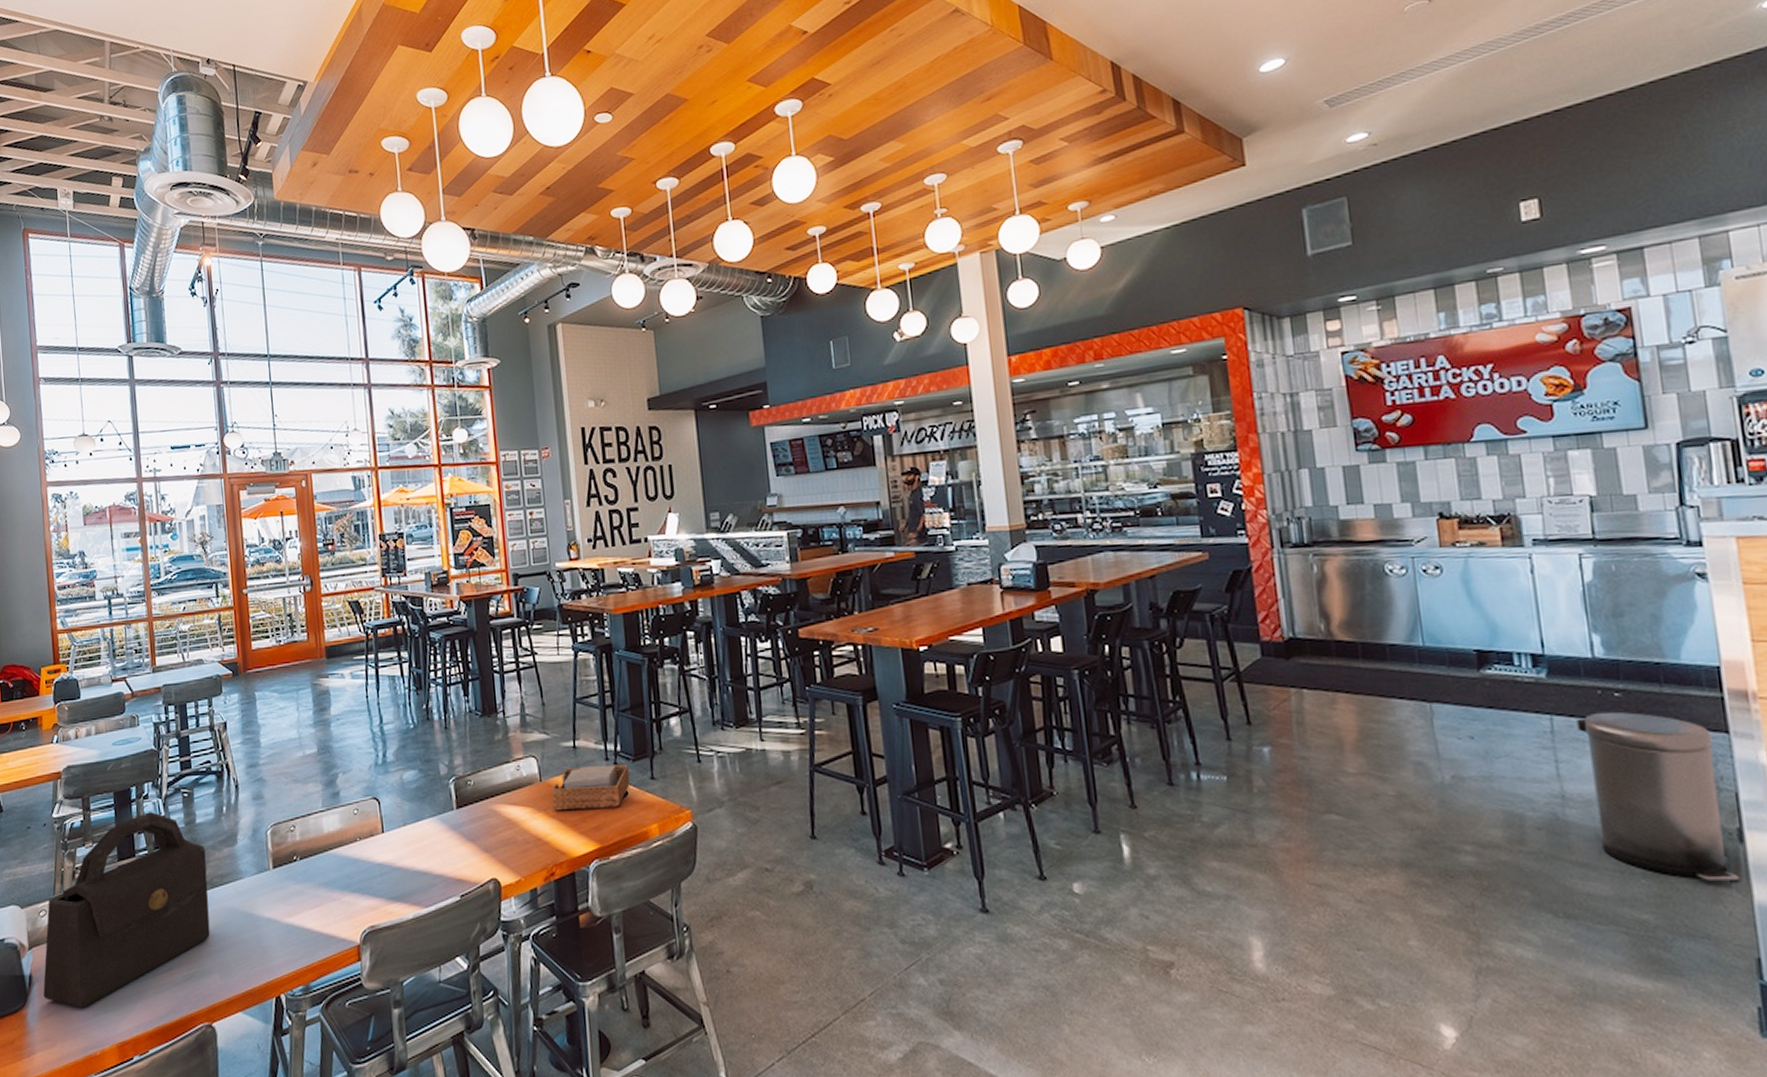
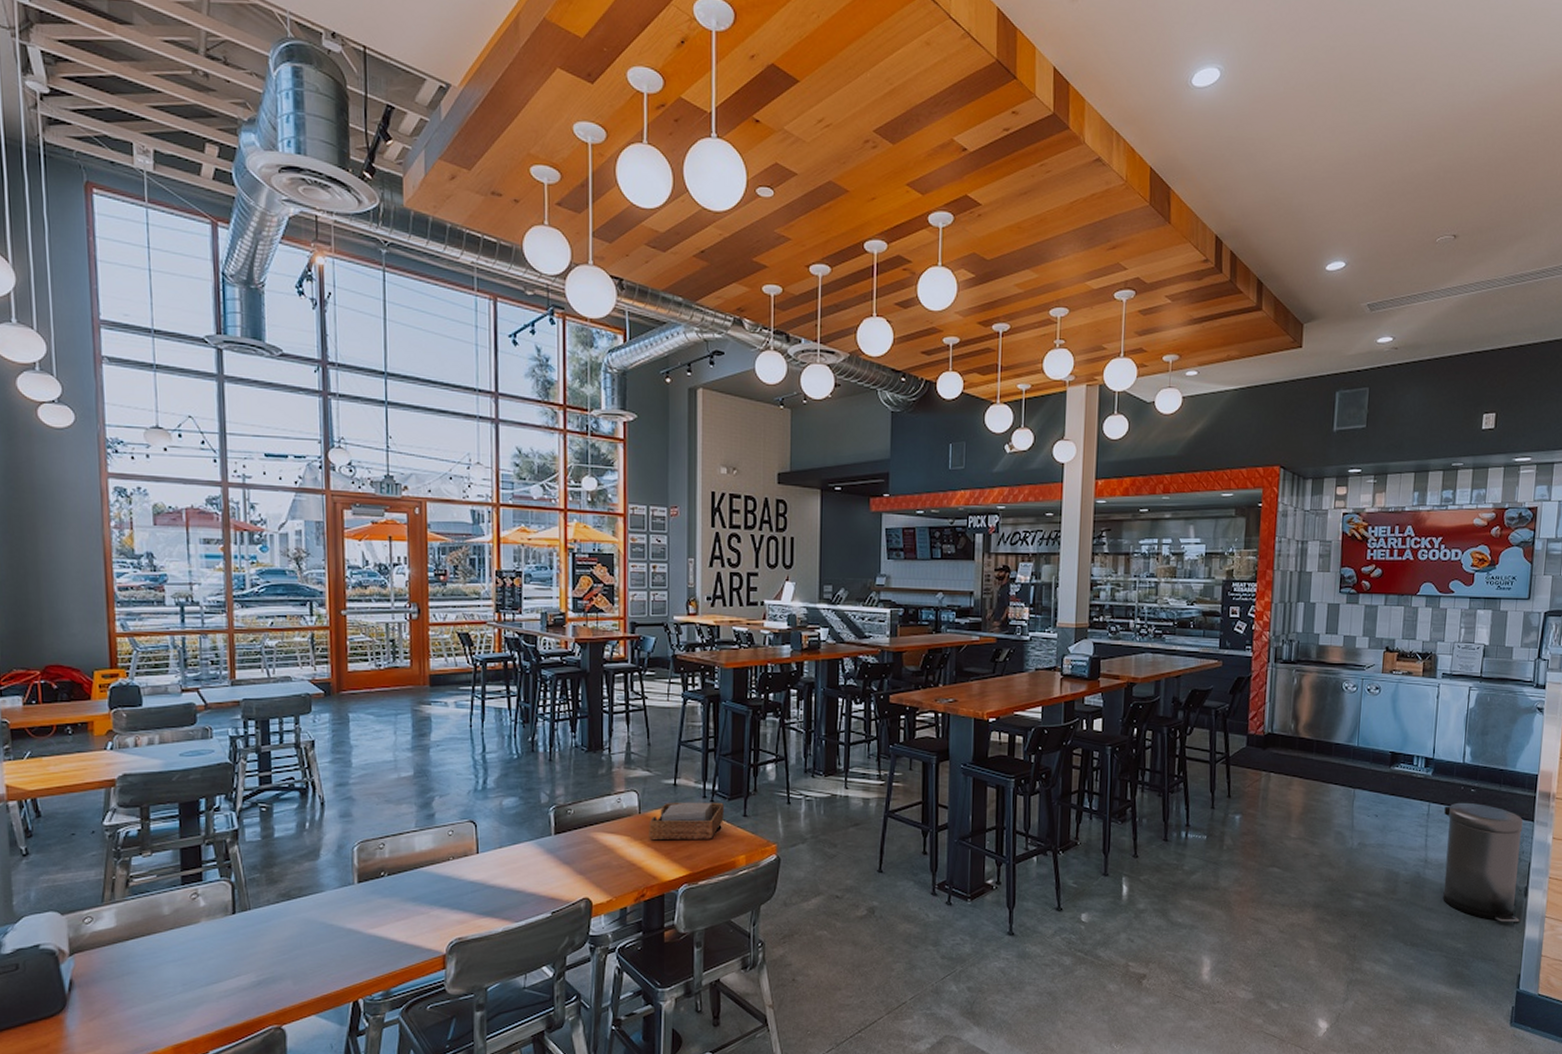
handbag: present [43,812,210,1009] -> none [86,824,285,1013]

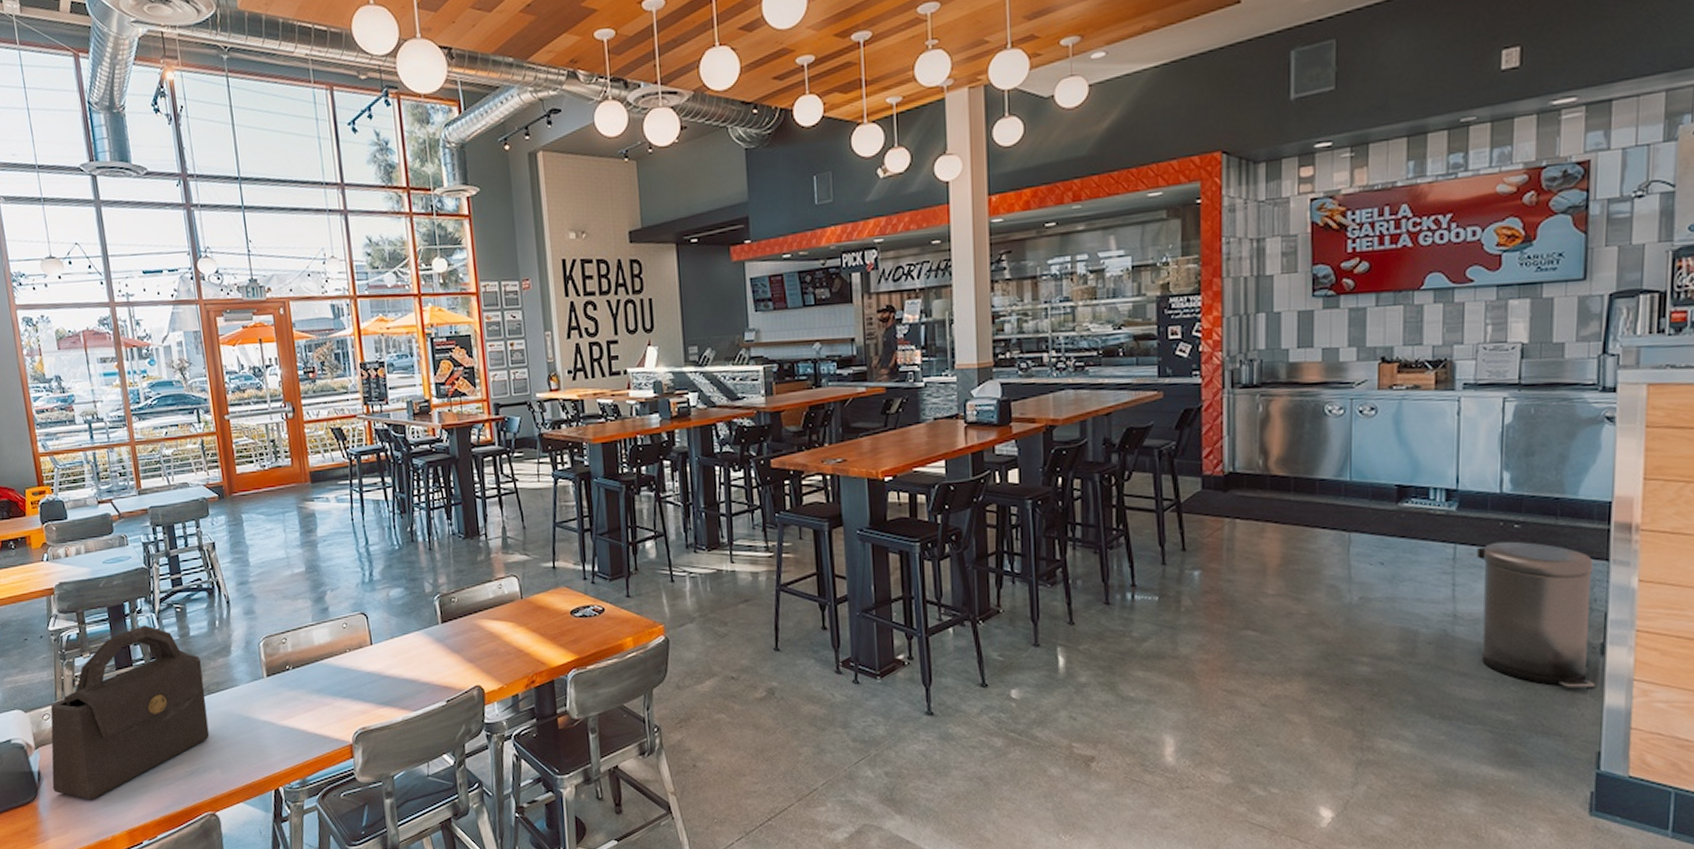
handbag: none [86,824,285,1013] -> present [50,625,210,800]
napkin holder: present [649,802,724,841] -> none [532,583,607,626]

